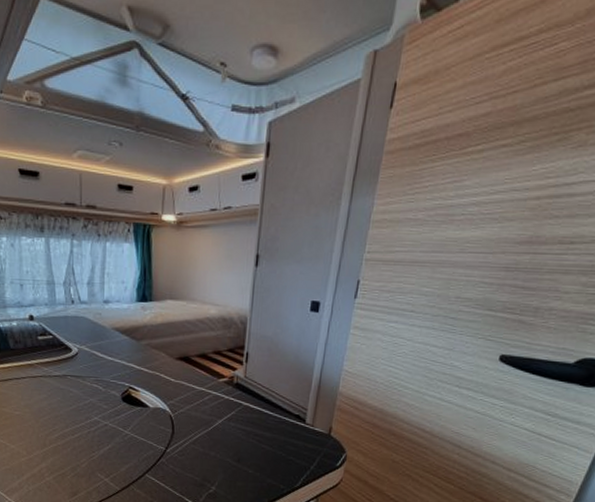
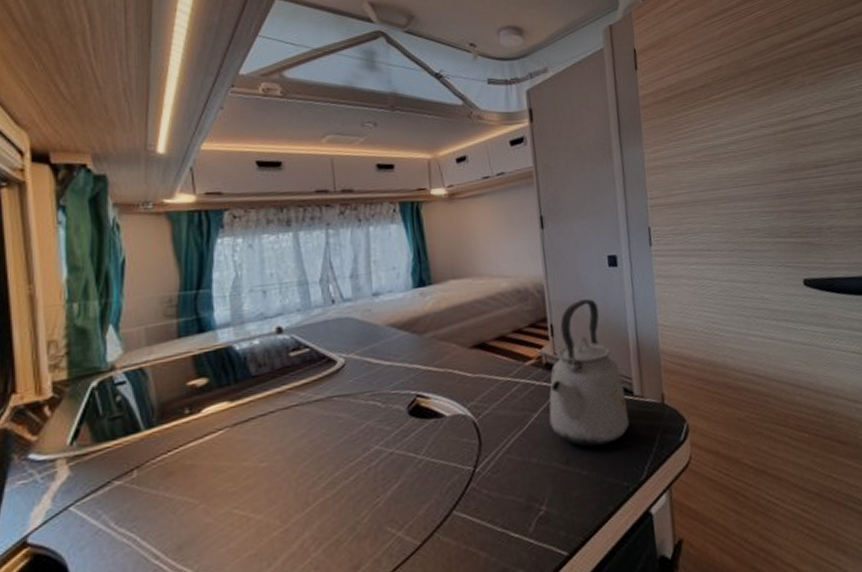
kettle: none [230,336,299,455] -> present [549,299,630,447]

